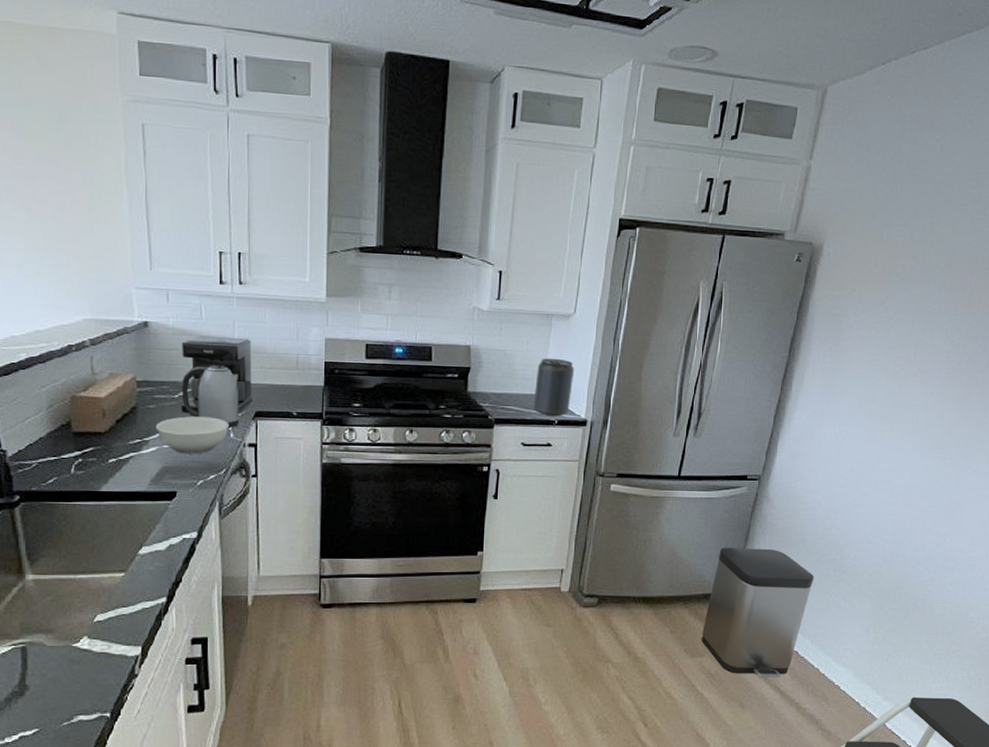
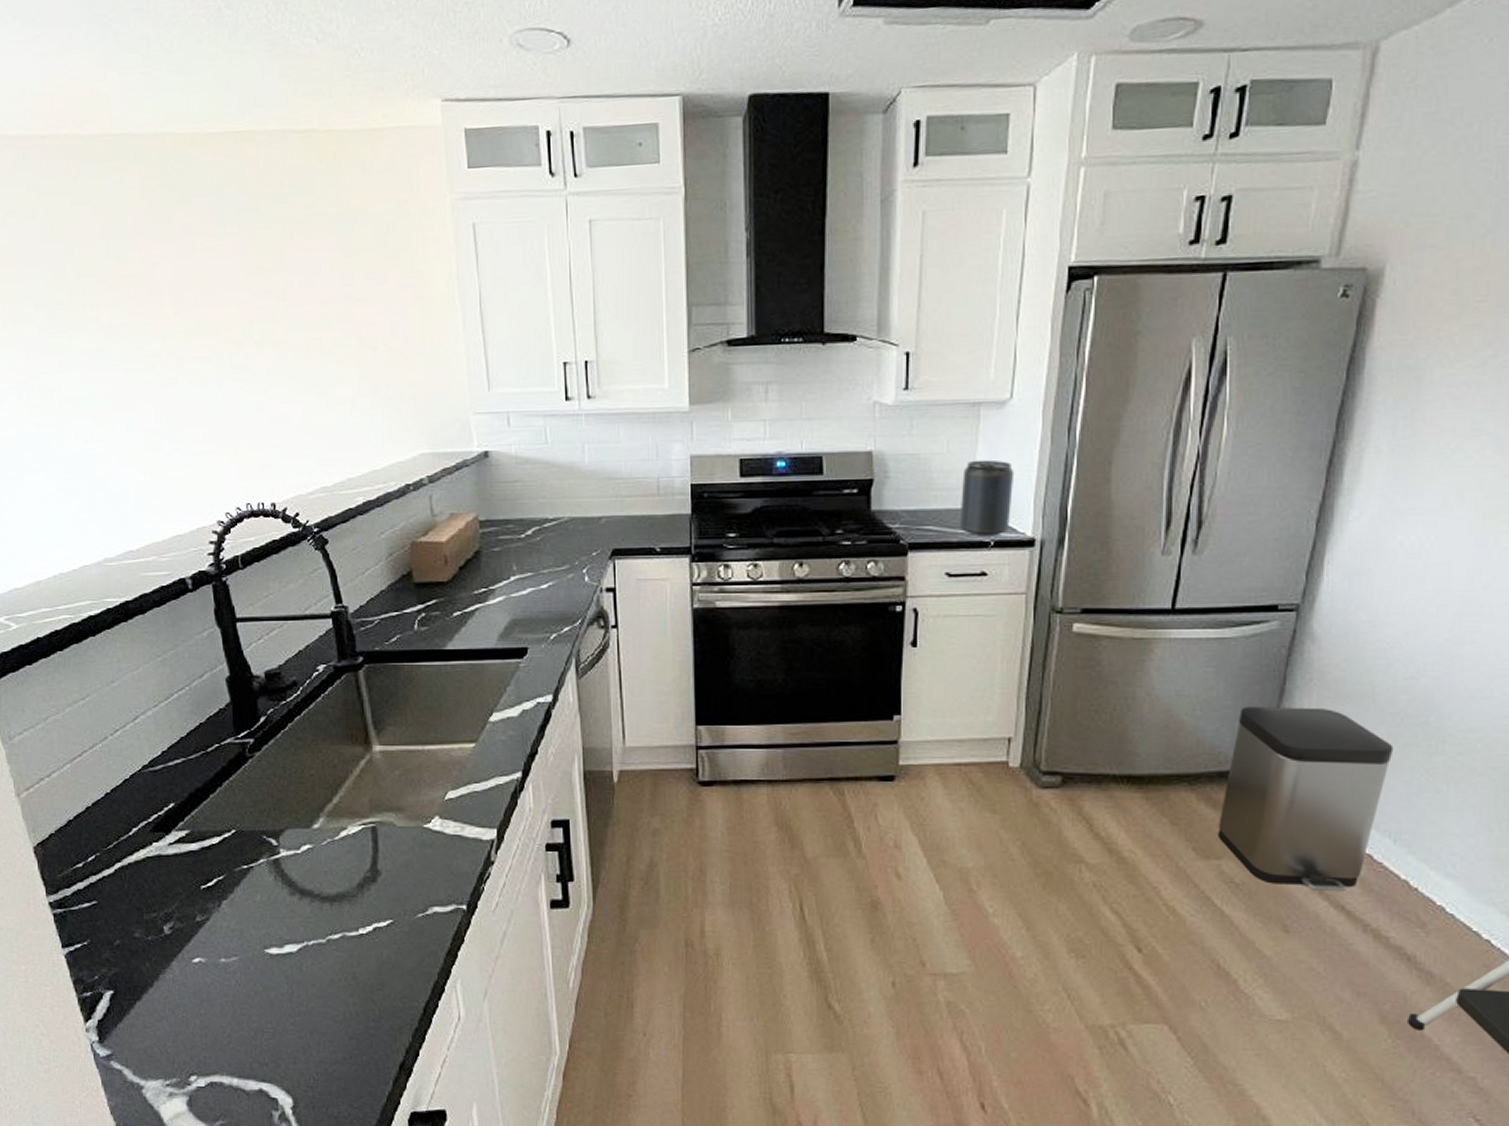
bowl: present [155,416,230,454] -> none [501,558,584,603]
coffee maker: present [181,335,253,414] -> none [525,462,609,556]
kettle: present [182,365,239,428] -> none [528,496,594,570]

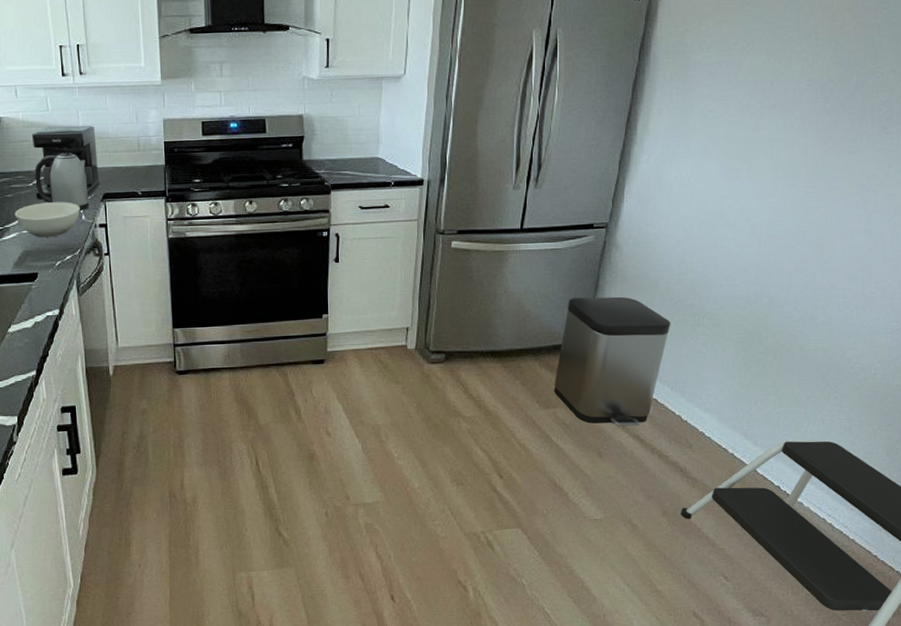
bowl: none [501,558,584,603] -> present [14,202,81,238]
coffee maker: none [525,462,609,556] -> present [31,125,100,200]
kettle: none [528,496,594,570] -> present [34,152,89,211]
soda can: present [959,459,1015,537] -> none [368,120,408,178]

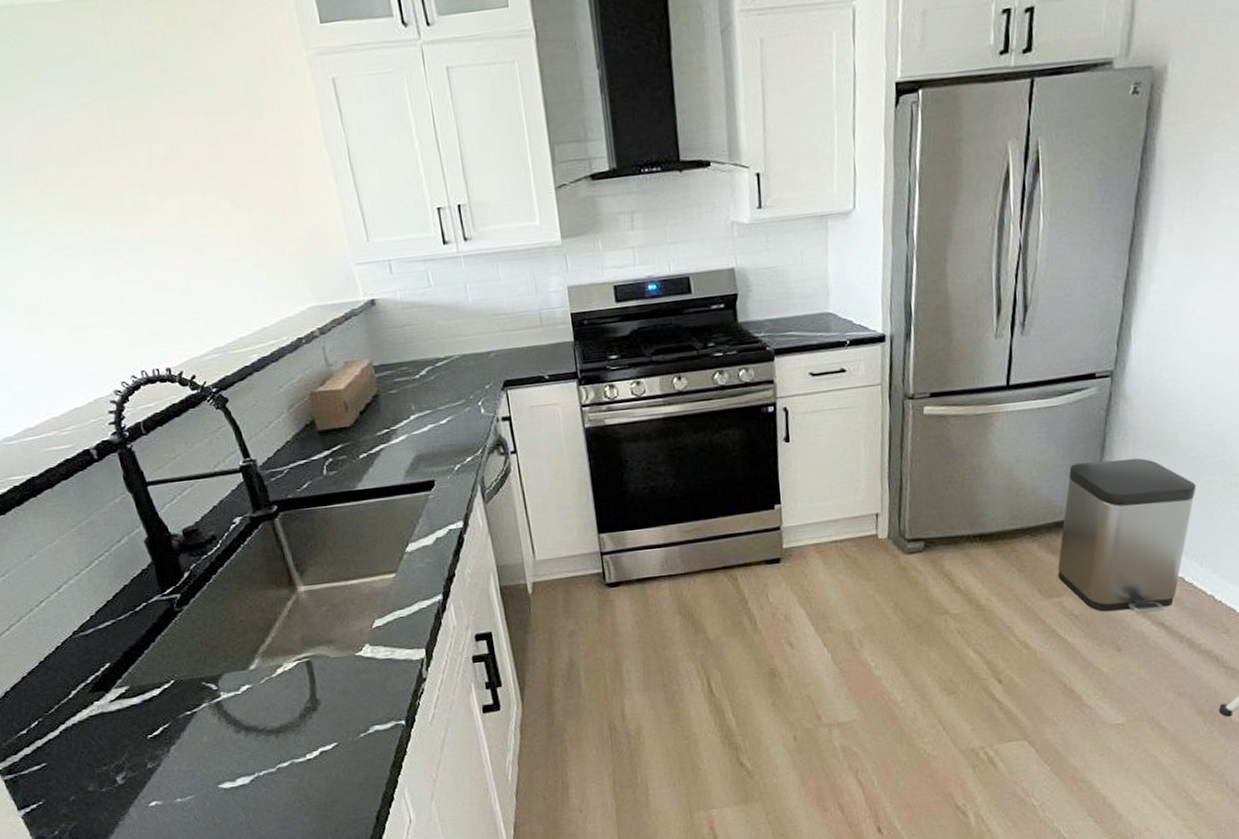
bowl: present [14,202,81,238] -> none [401,394,479,439]
coffee maker: present [31,125,100,200] -> none [413,301,499,394]
kettle: present [34,152,89,211] -> none [420,335,488,403]

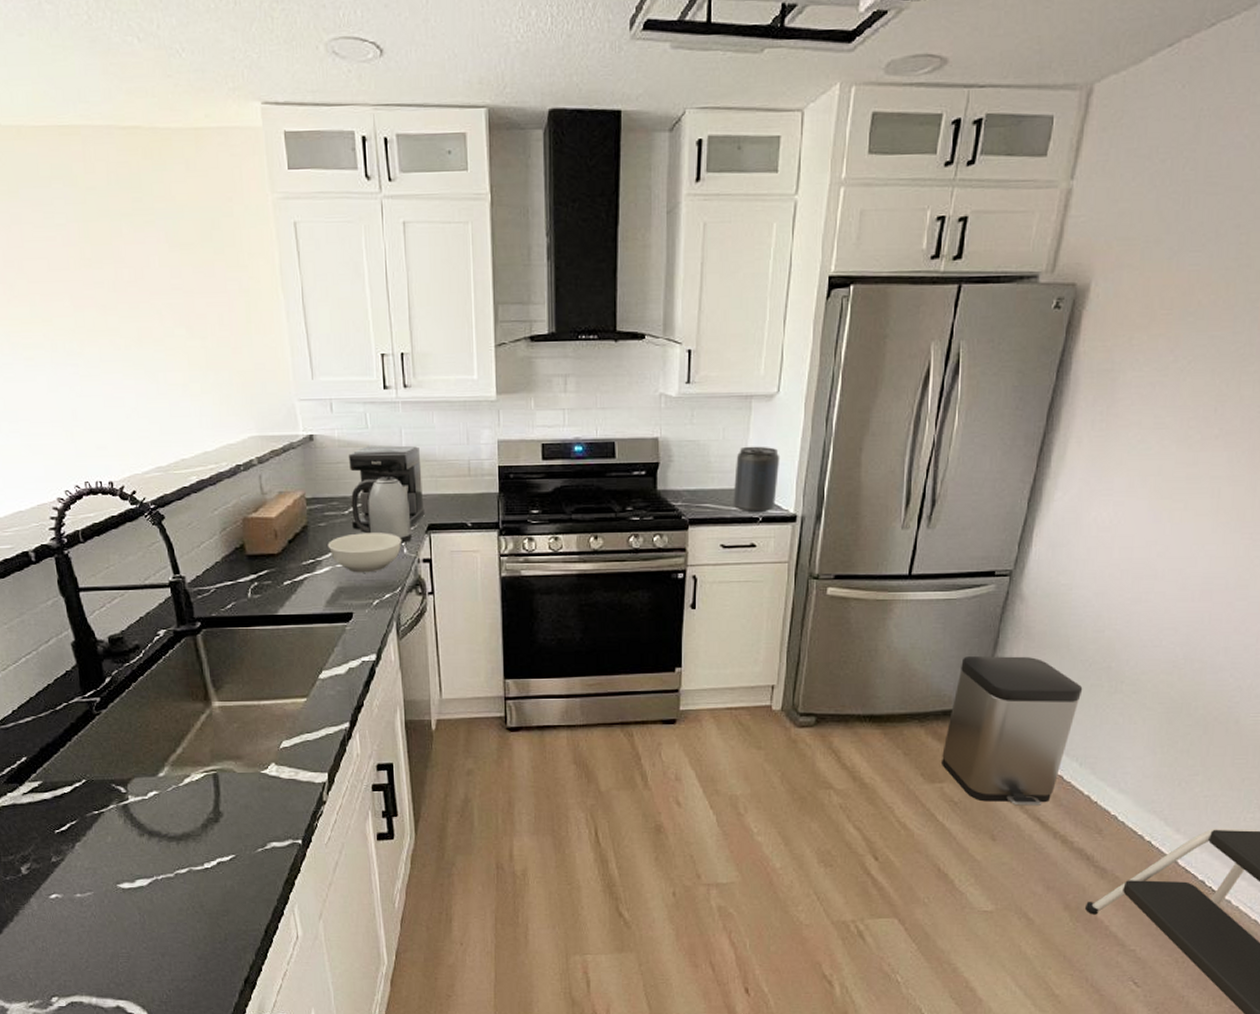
bowl: none [401,394,479,439] -> present [327,533,402,573]
coffee maker: none [413,301,499,394] -> present [348,445,425,530]
kettle: none [420,335,488,403] -> present [351,476,412,543]
soda can: none [817,266,863,337] -> present [733,446,780,513]

